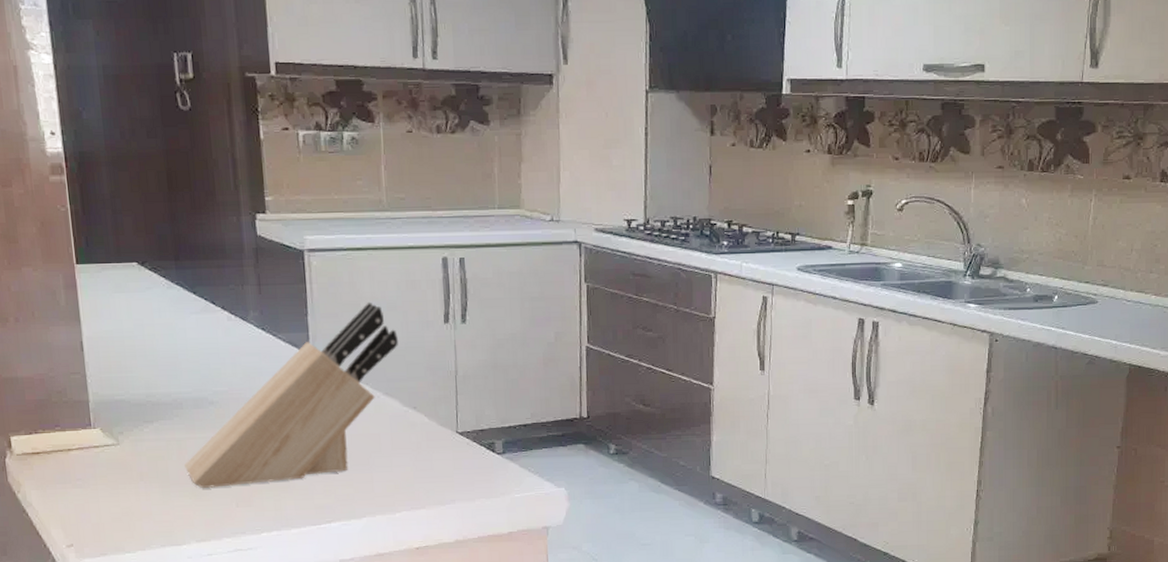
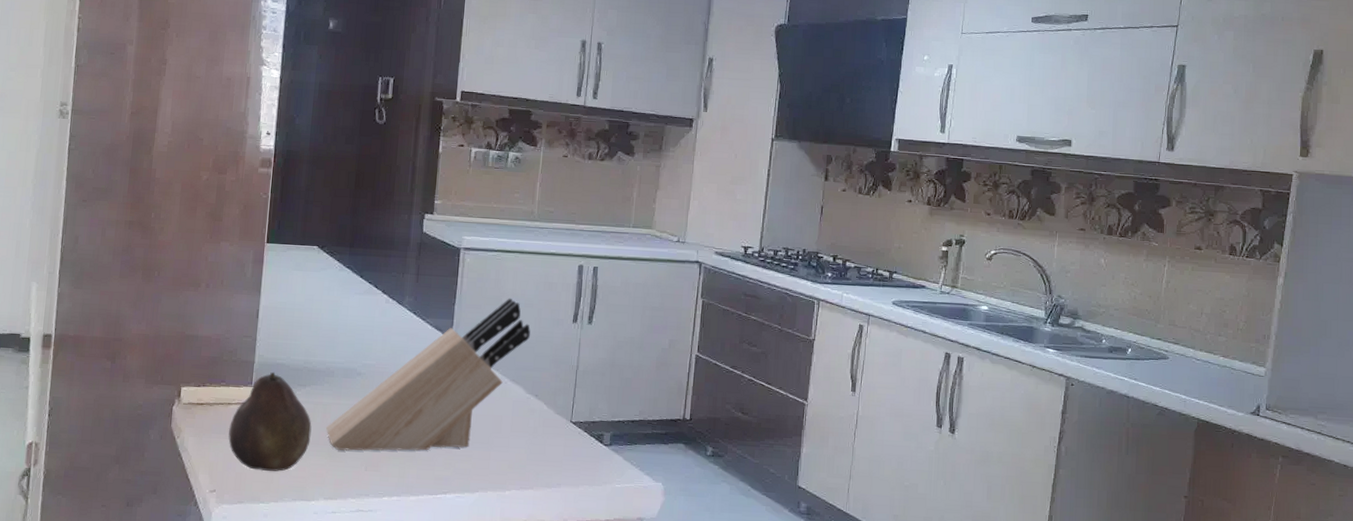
fruit: none [73,409,170,519] -> present [228,371,312,472]

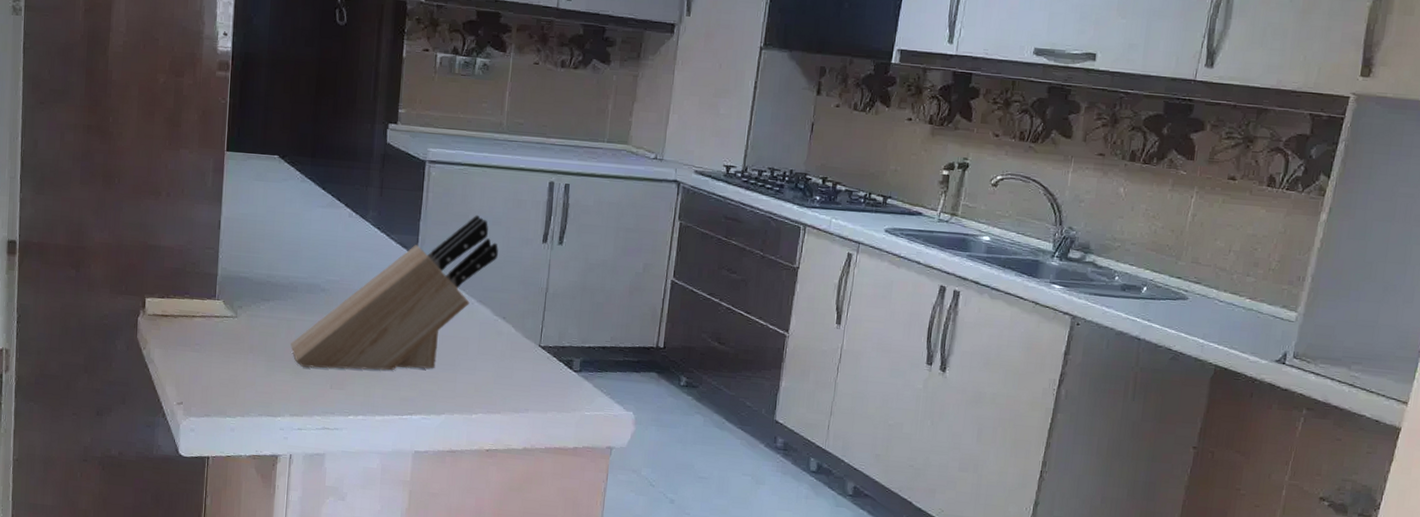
fruit: present [228,371,312,472] -> none [193,285,276,387]

